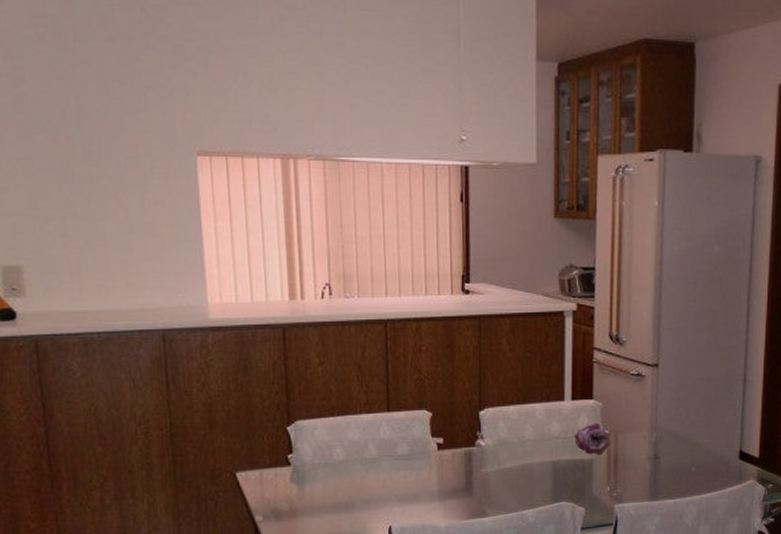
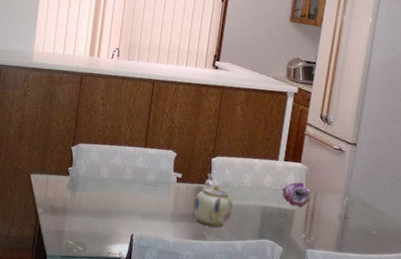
teapot: none [464,445,515,498] -> present [193,185,233,227]

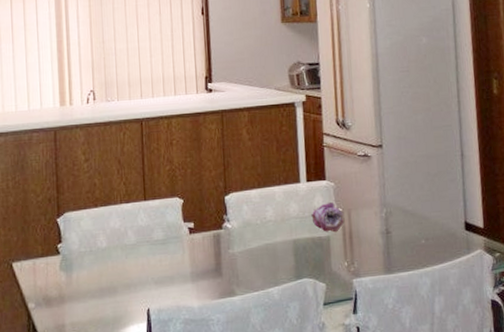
teapot: present [193,185,233,227] -> none [213,227,260,278]

